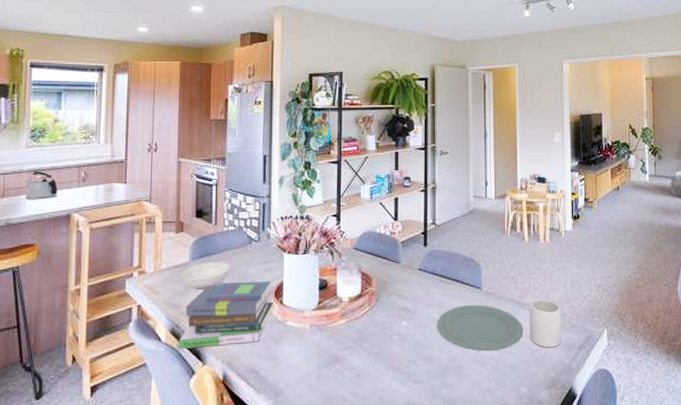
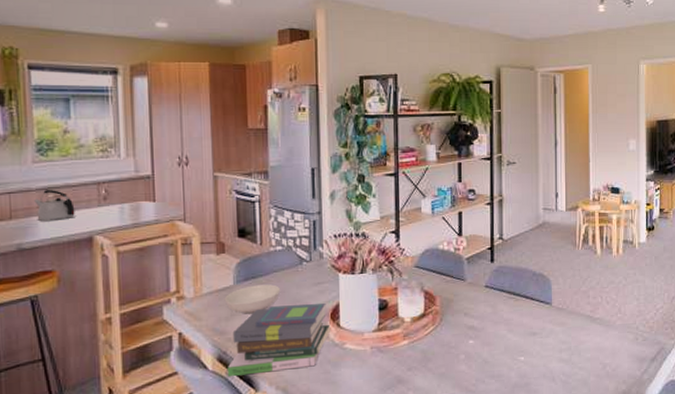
plate: present [437,304,524,351] -> none [505,320,595,367]
mug: present [529,299,562,348] -> none [601,312,634,362]

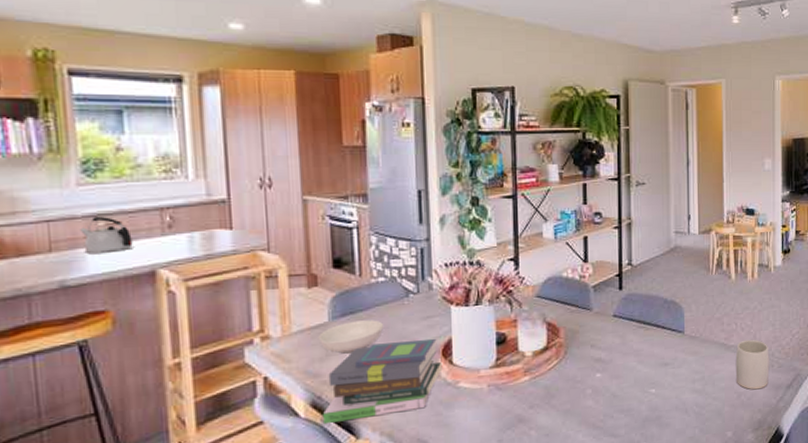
mug: none [601,312,634,362] -> present [735,339,770,390]

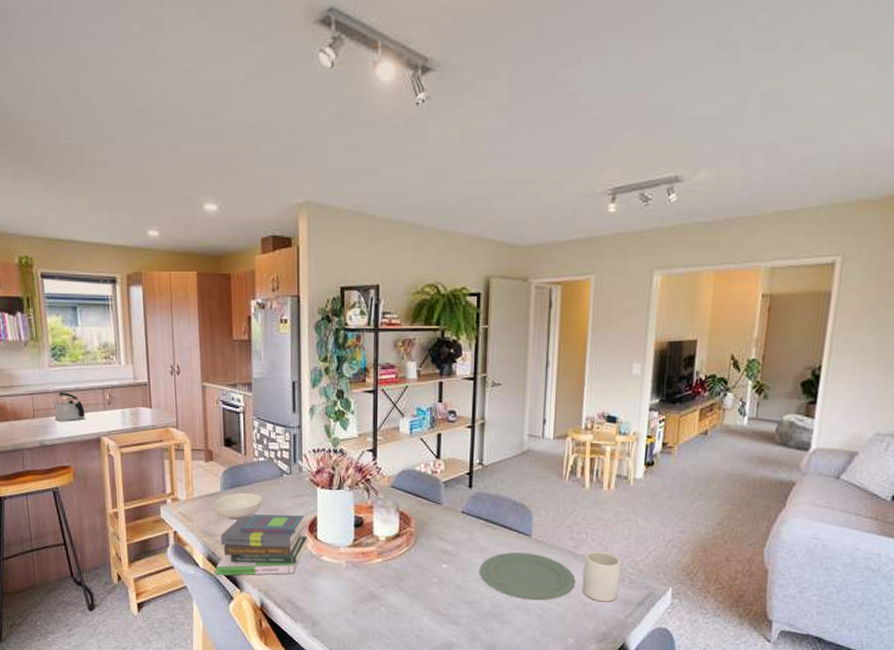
plate: none [635,350,729,399] -> present [480,552,576,601]

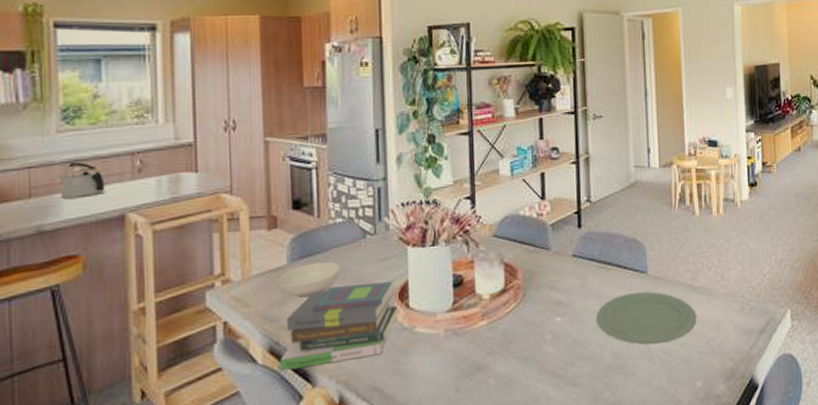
mug: present [582,551,621,602] -> none [702,279,740,335]

